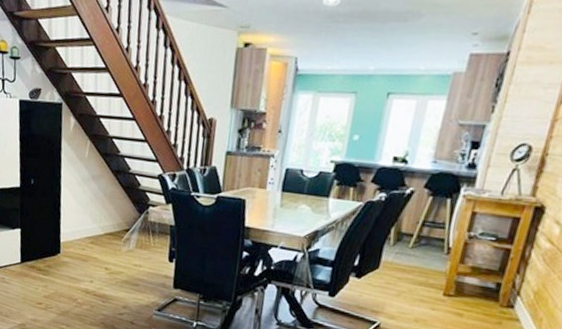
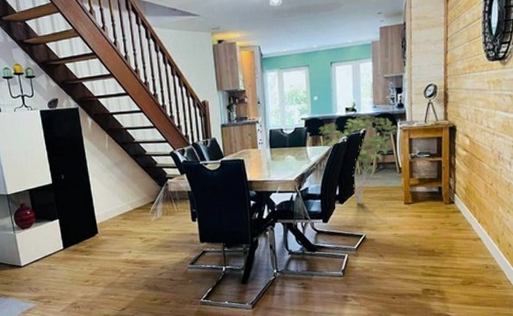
shrub: none [349,168,460,283] -> present [318,114,398,204]

